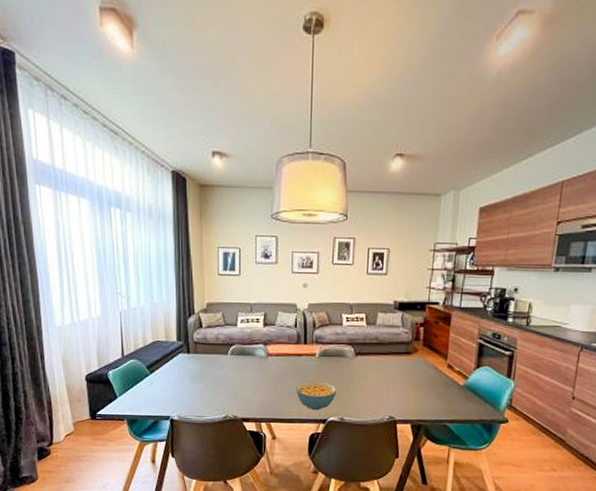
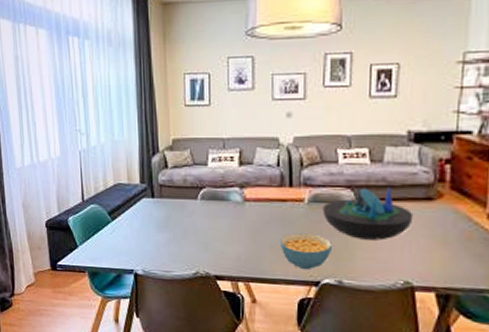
decorative bowl: none [329,344,397,386] -> present [322,187,414,240]

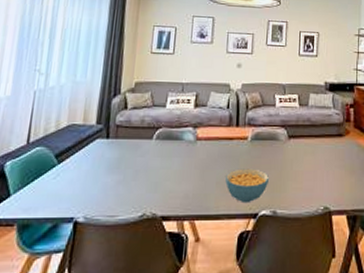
decorative bowl: present [322,187,414,240] -> none [262,126,330,172]

